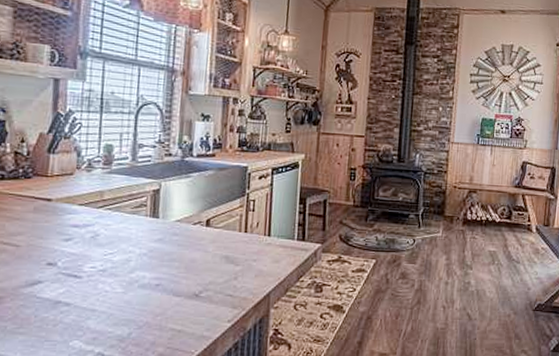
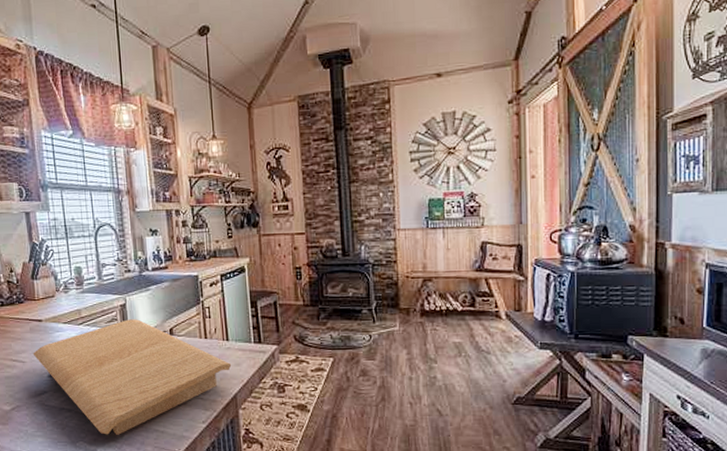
cutting board: none [32,206,270,334] -> present [33,319,232,435]

